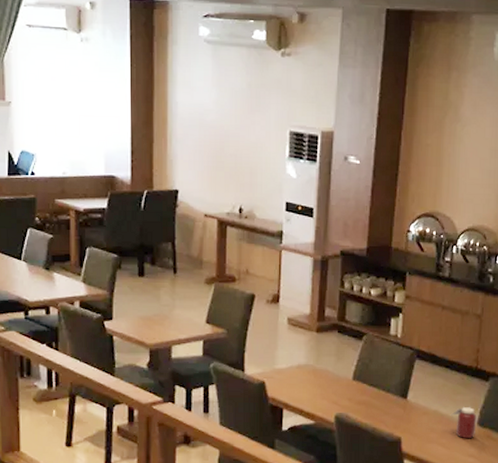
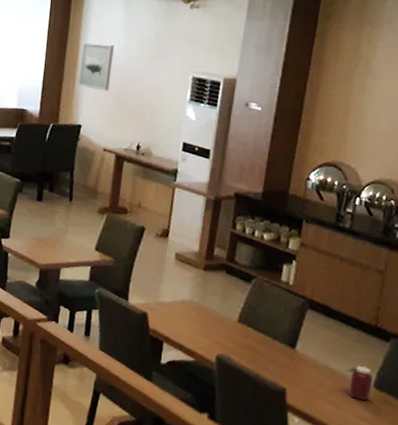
wall art: none [170,96,205,151] -> present [78,41,114,91]

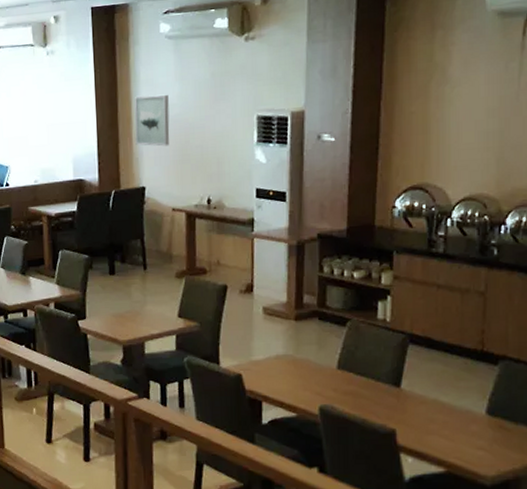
jar: present [342,365,374,400] -> none [452,393,486,429]

